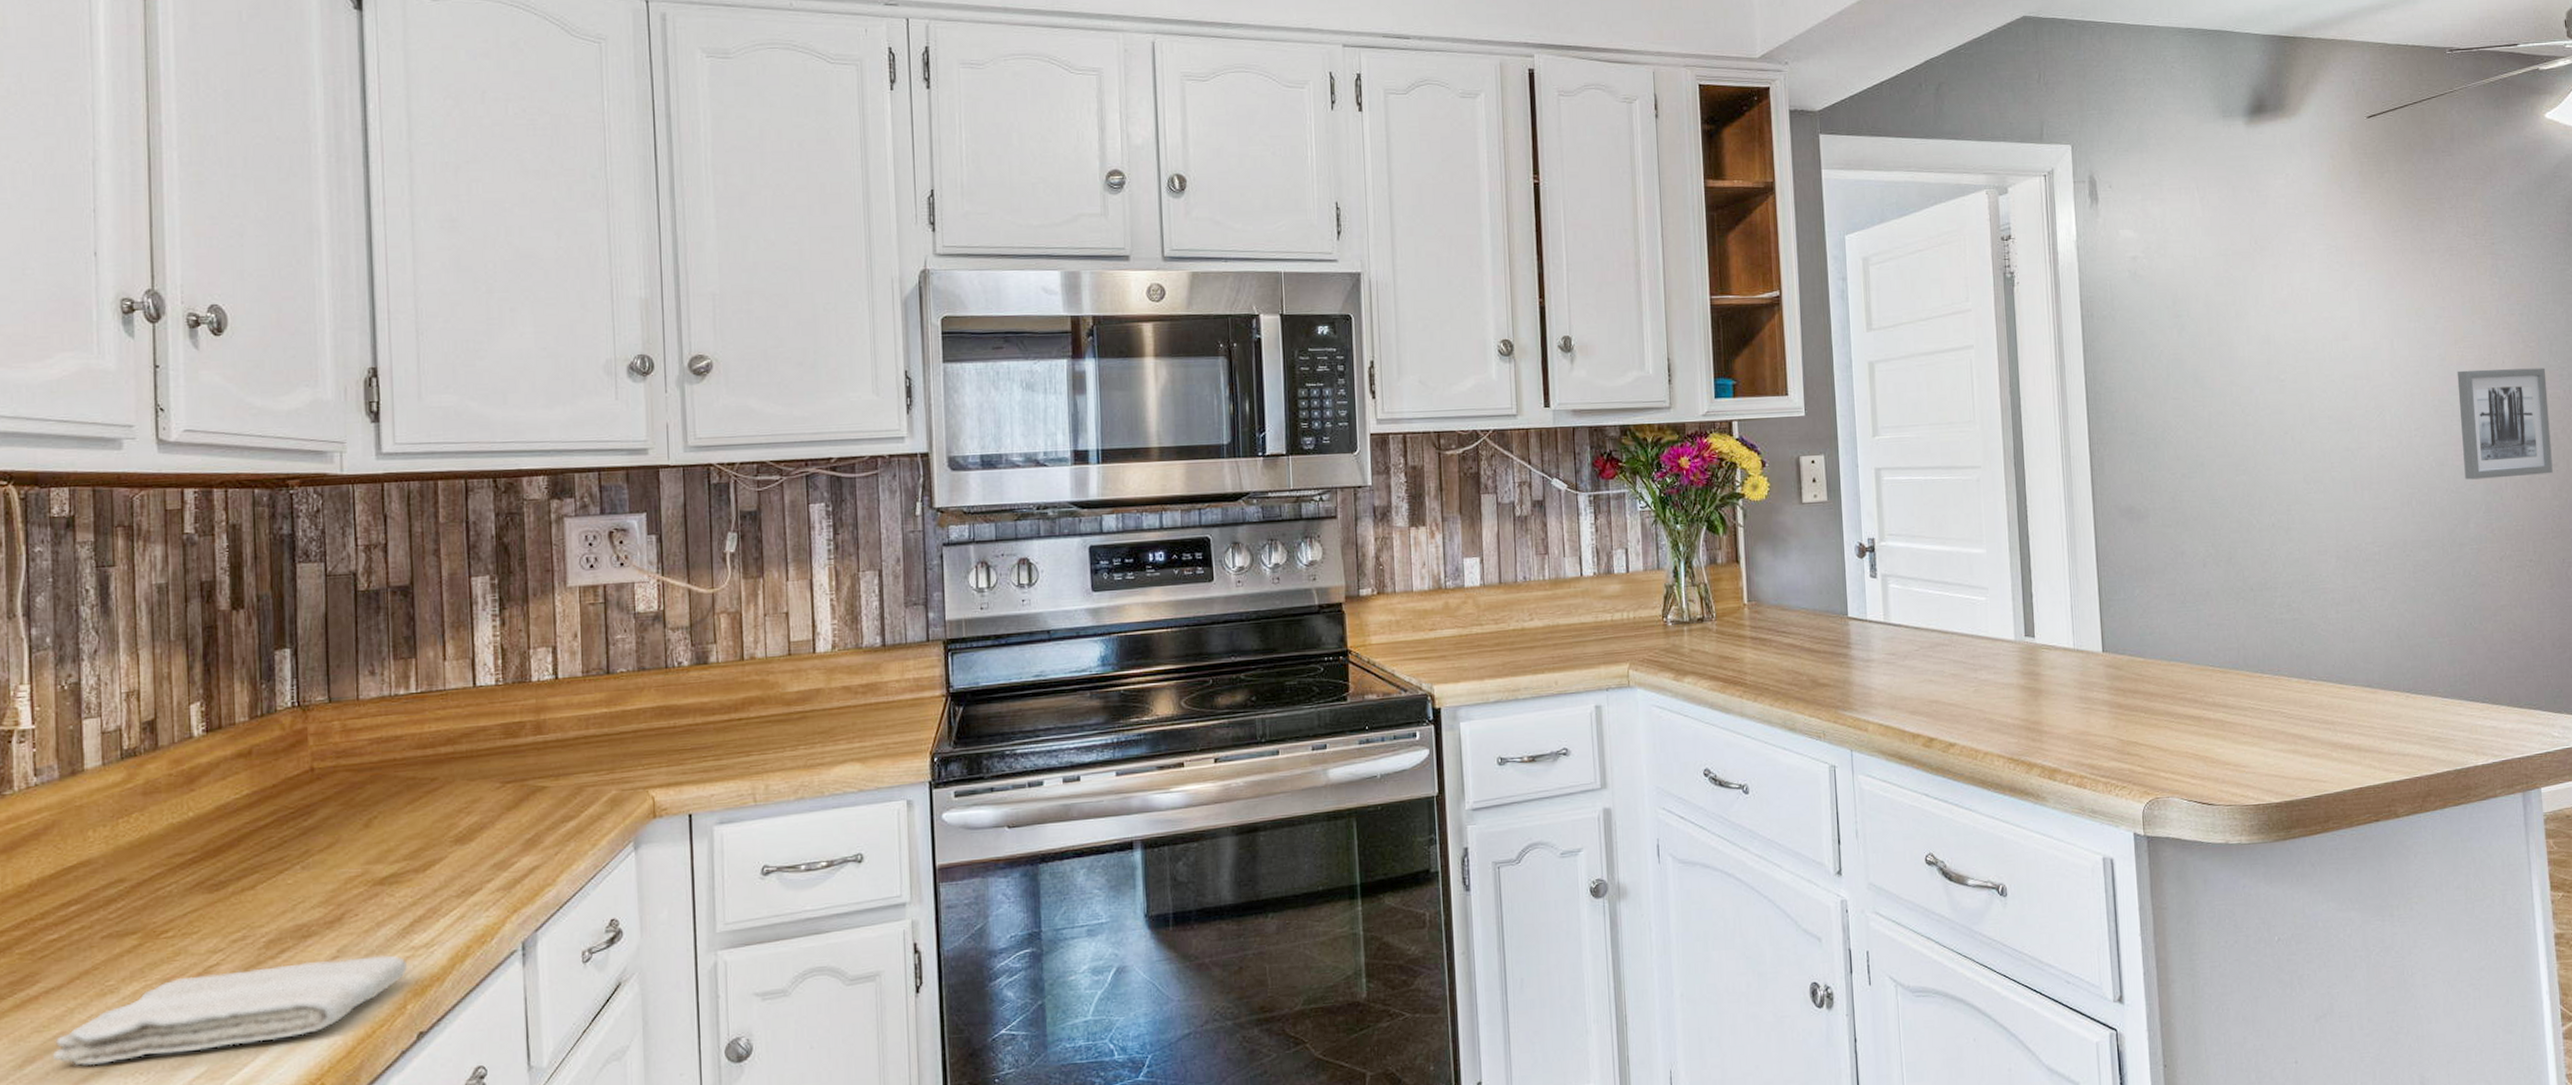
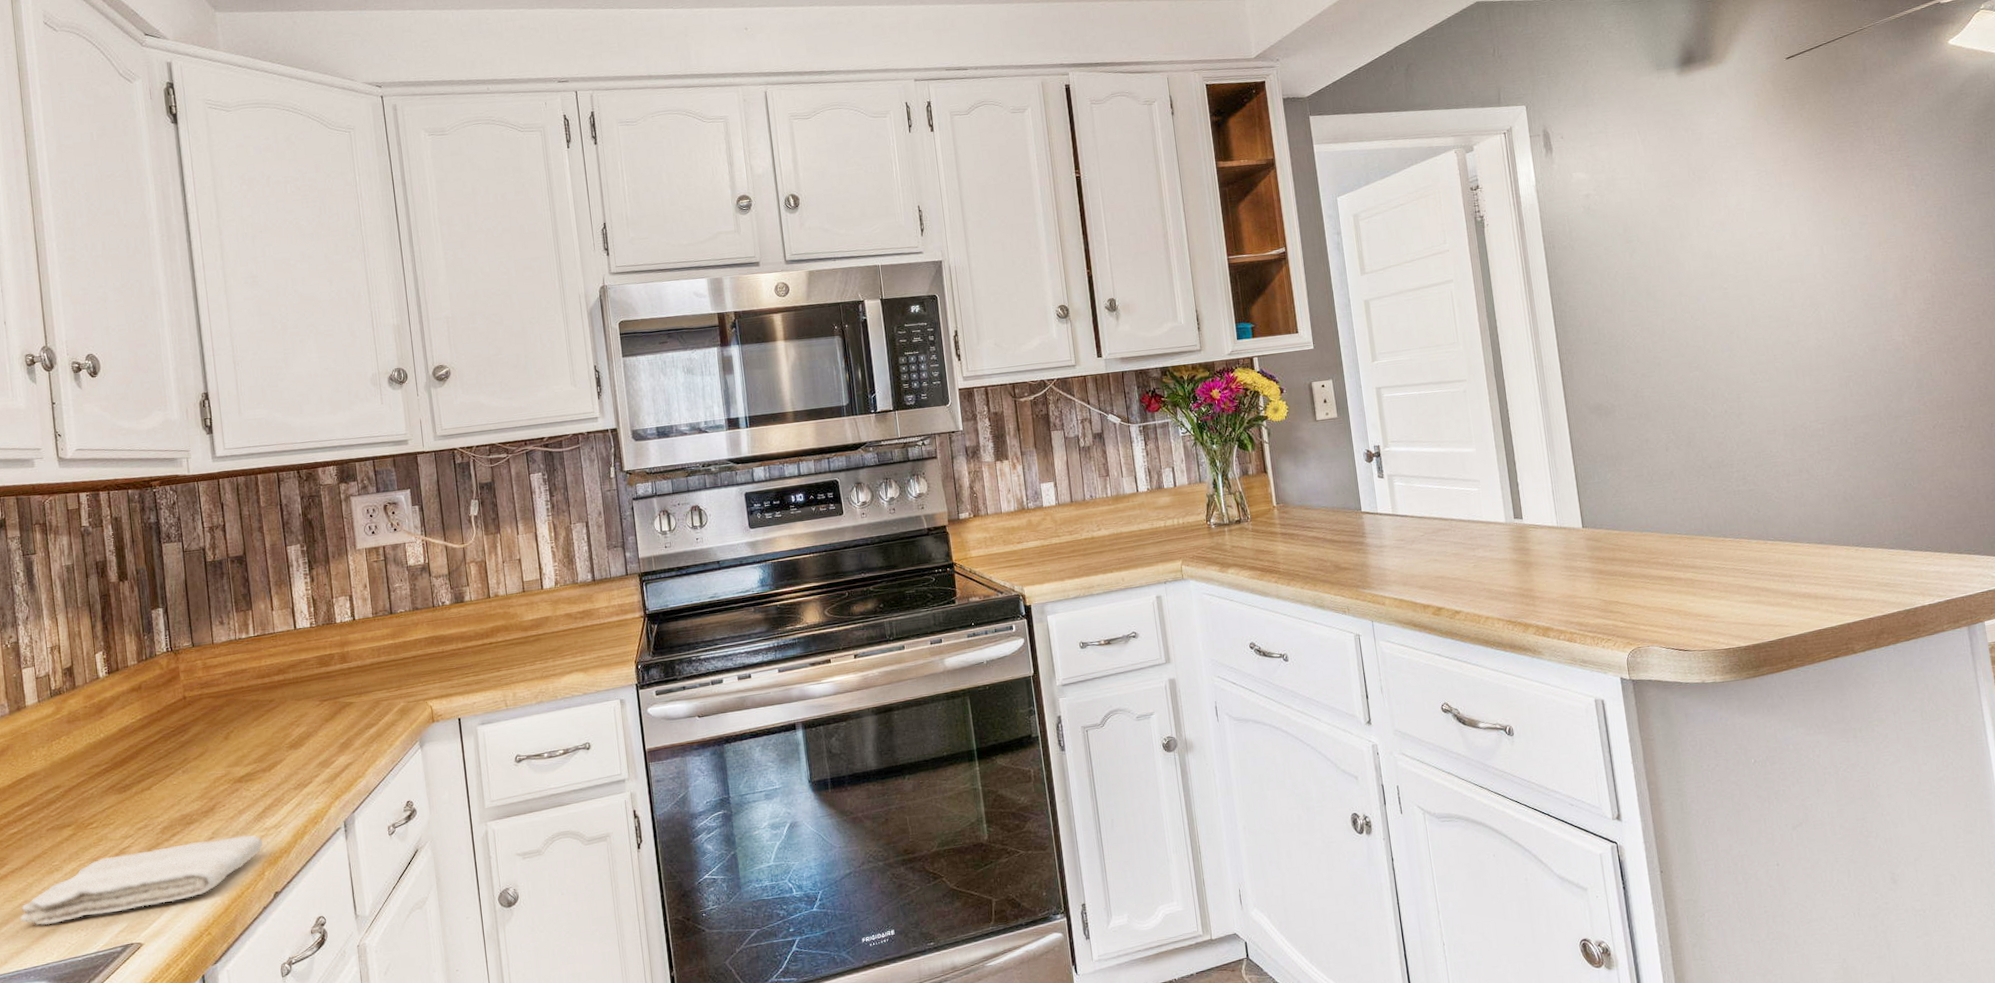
wall art: present [2457,368,2553,480] -> none [1882,260,1977,361]

